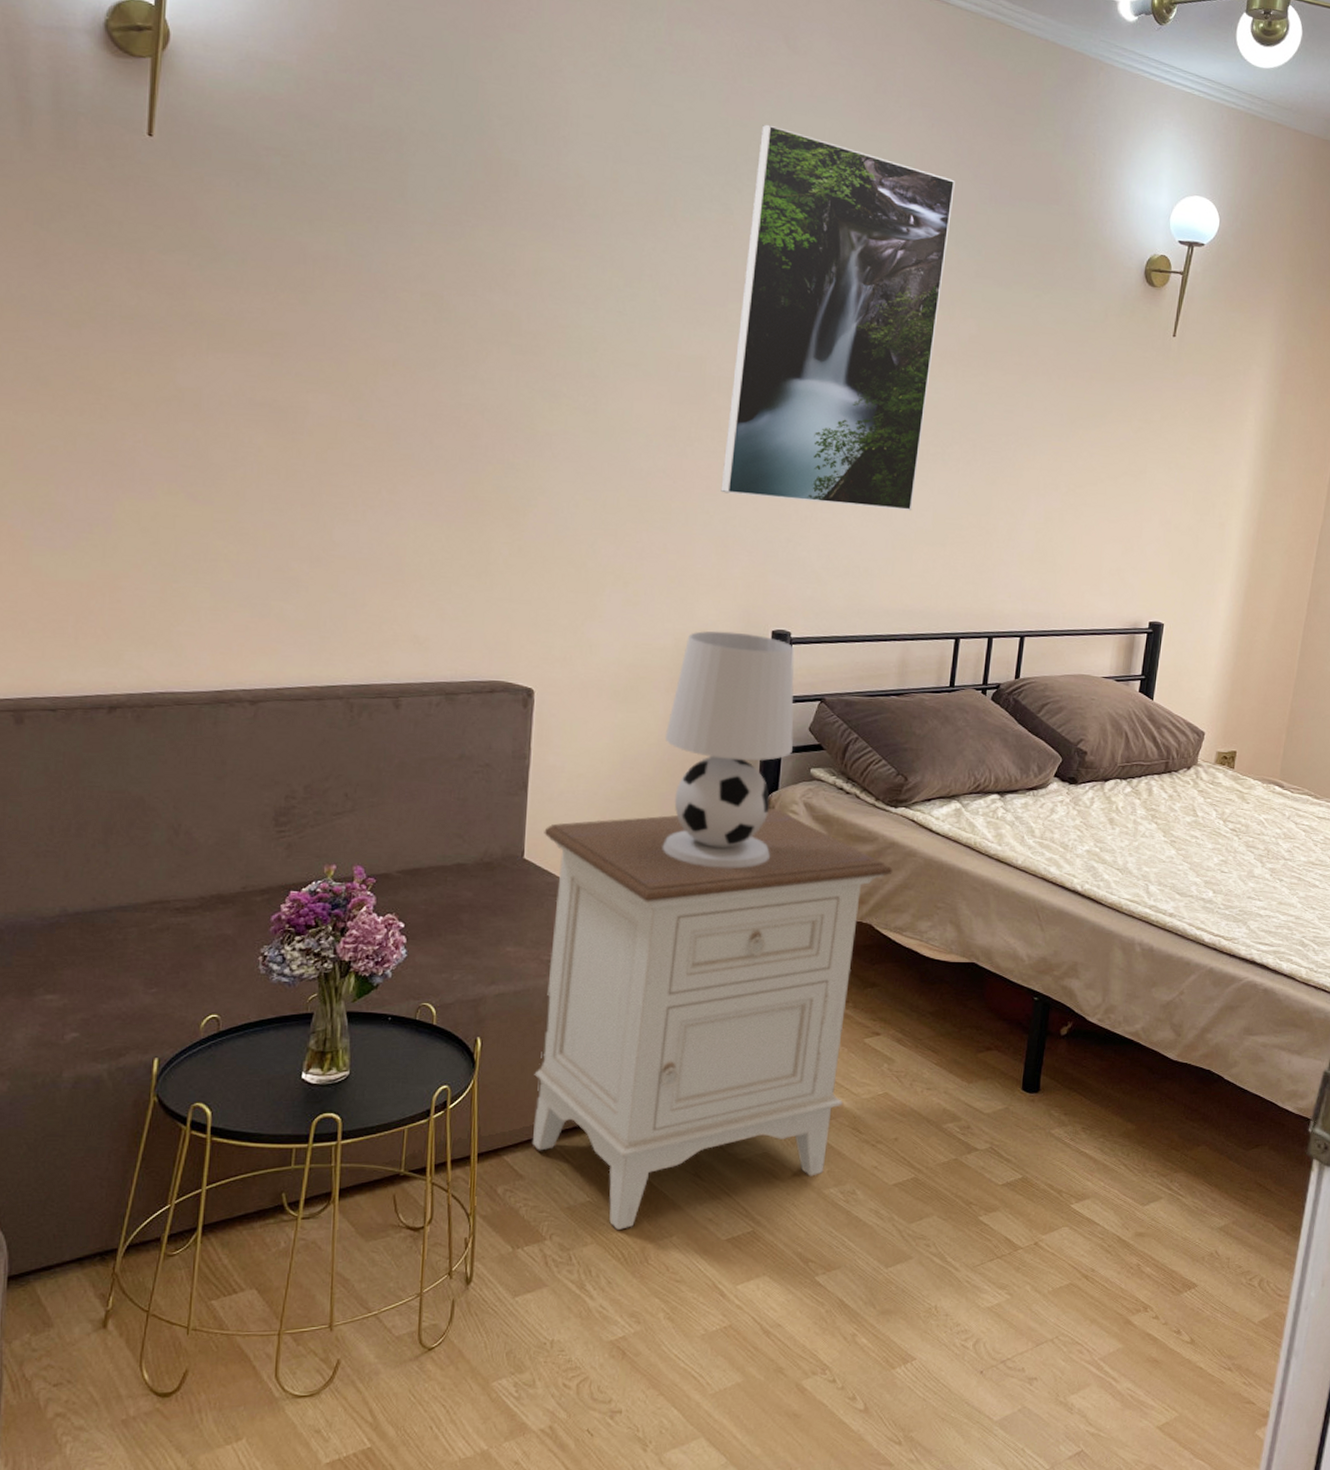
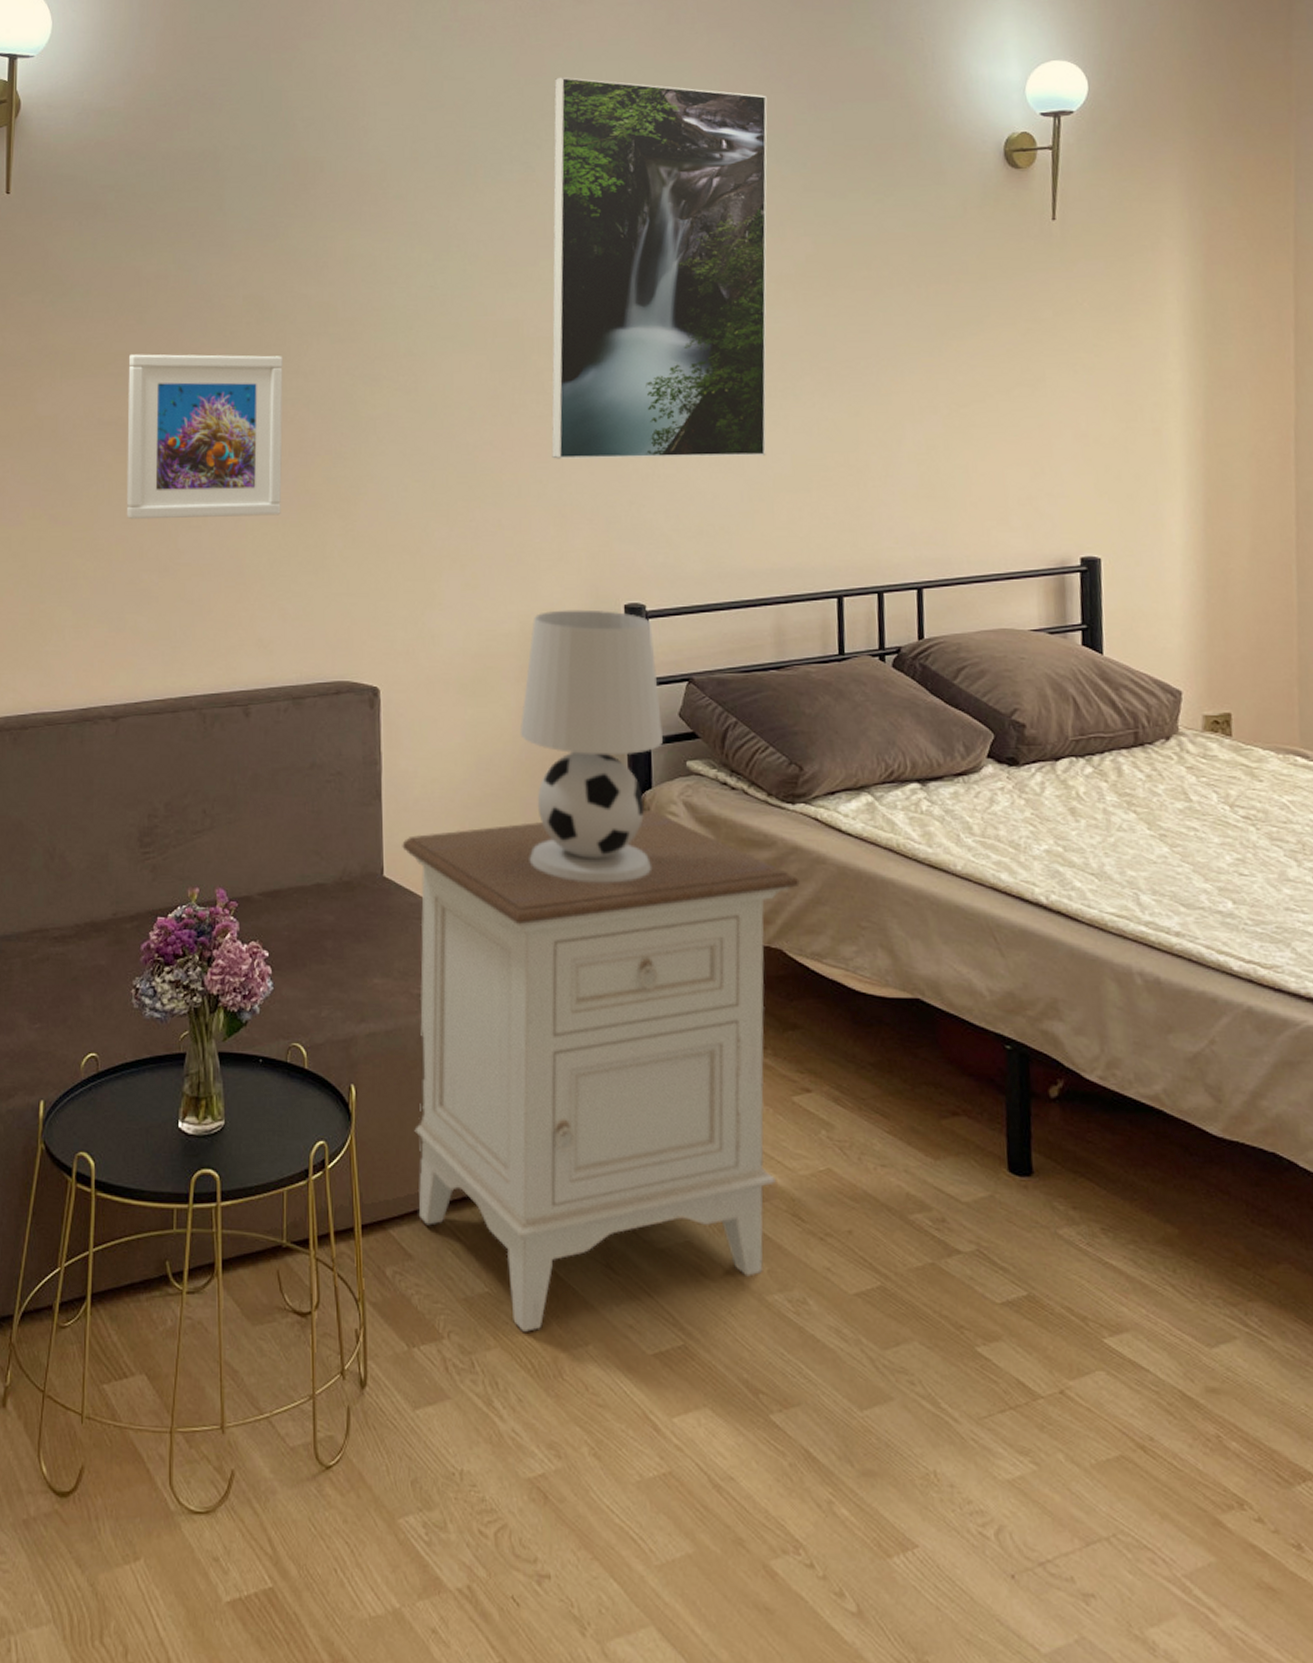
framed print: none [276,335,460,518] -> present [126,354,283,520]

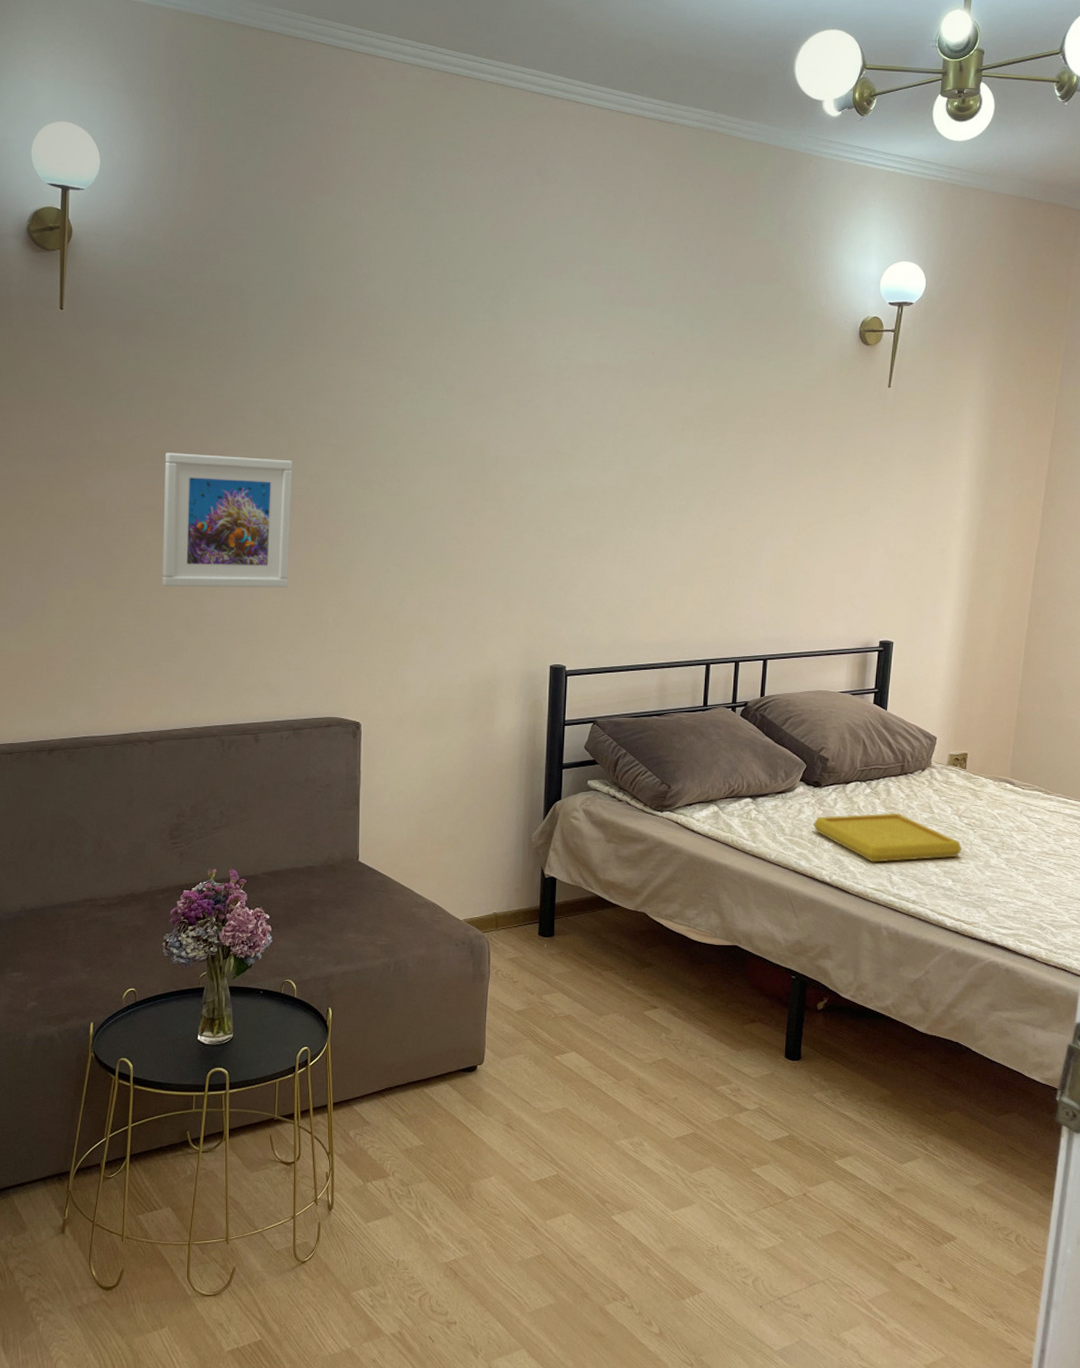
nightstand: present [402,811,800,1333] -> none [374,816,662,1171]
table lamp: present [519,609,663,883] -> none [466,668,572,867]
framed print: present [551,76,768,459] -> none [502,244,687,558]
serving tray: none [1013,801,1242,875] -> present [813,812,962,862]

